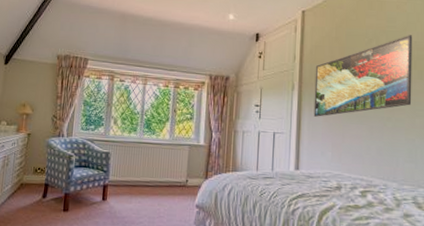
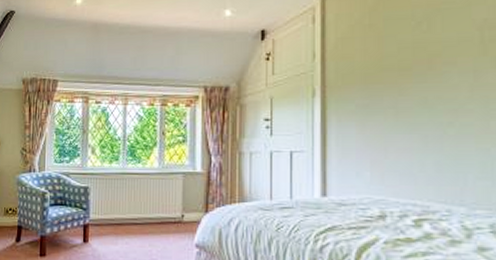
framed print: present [313,35,413,117] -> none [343,10,484,128]

